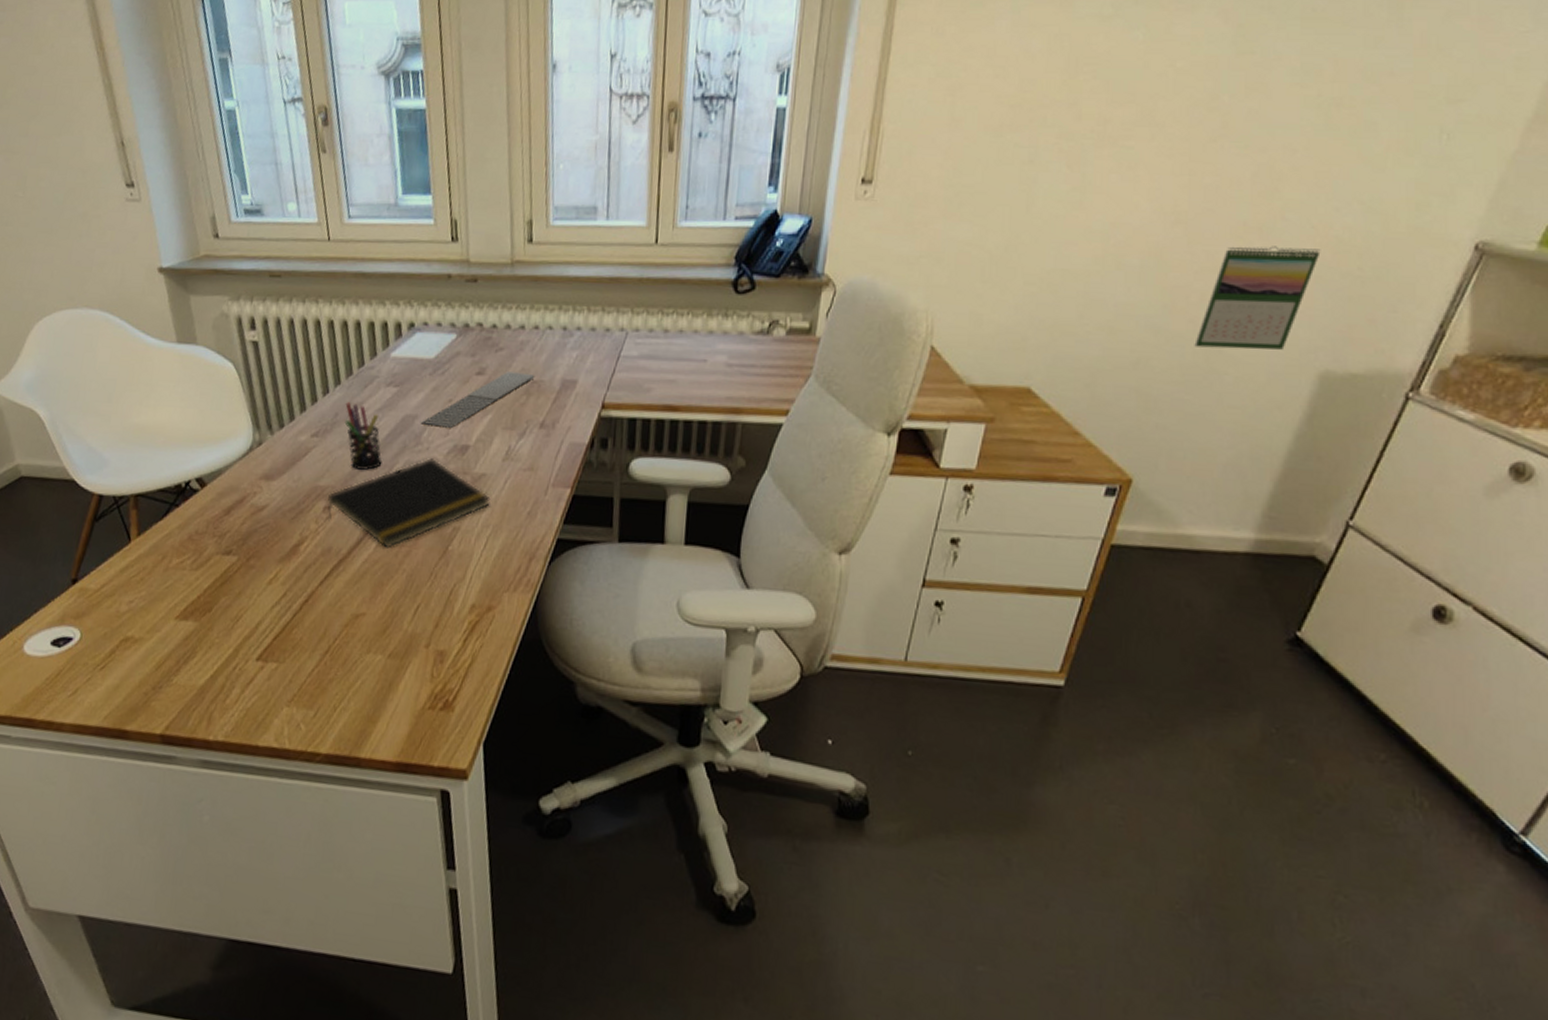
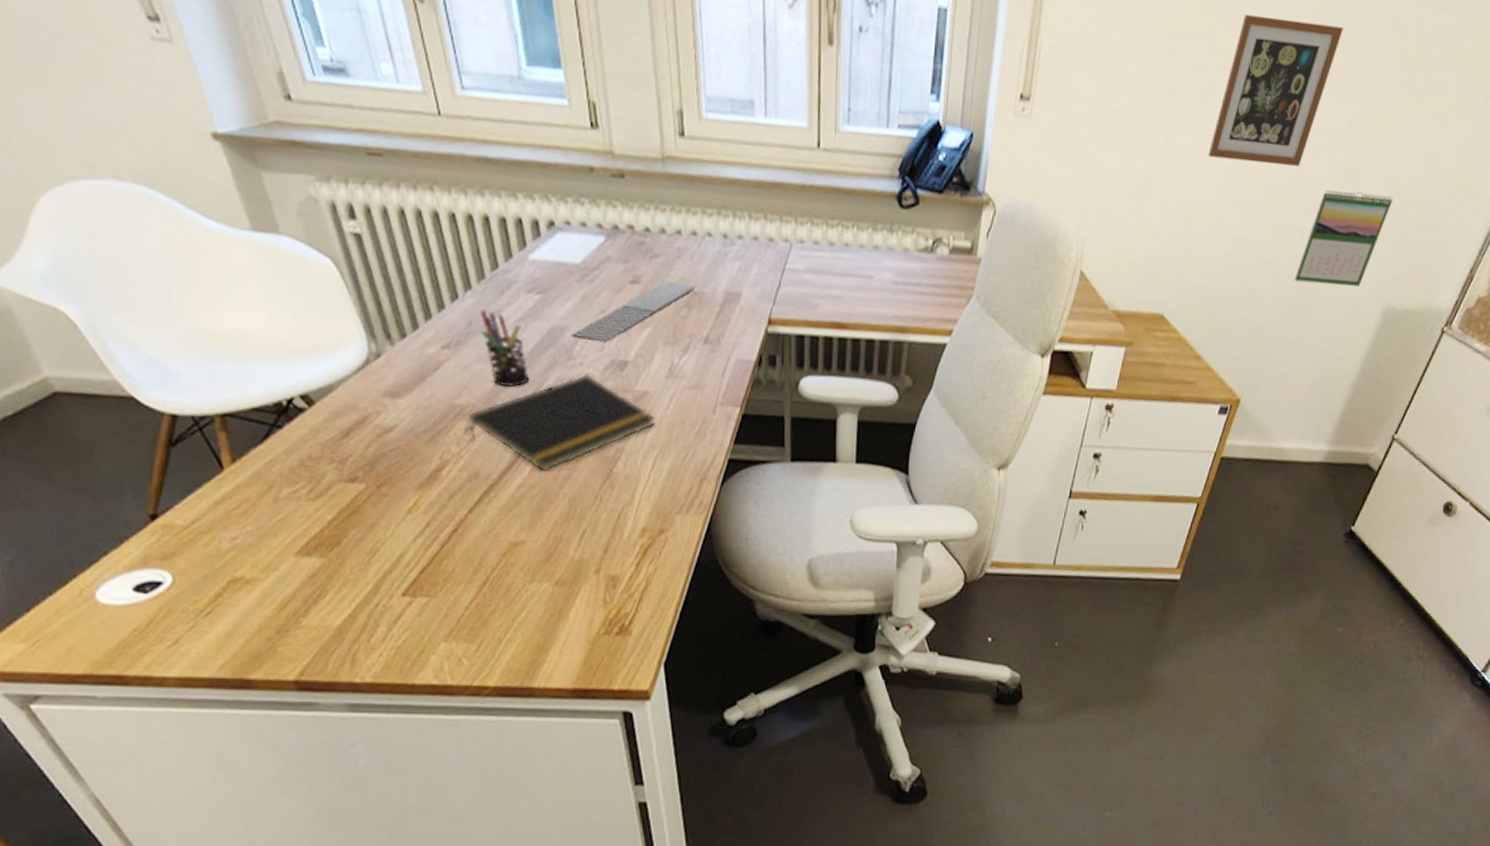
picture frame: none [1077,77,1238,225] -> present [1208,15,1343,166]

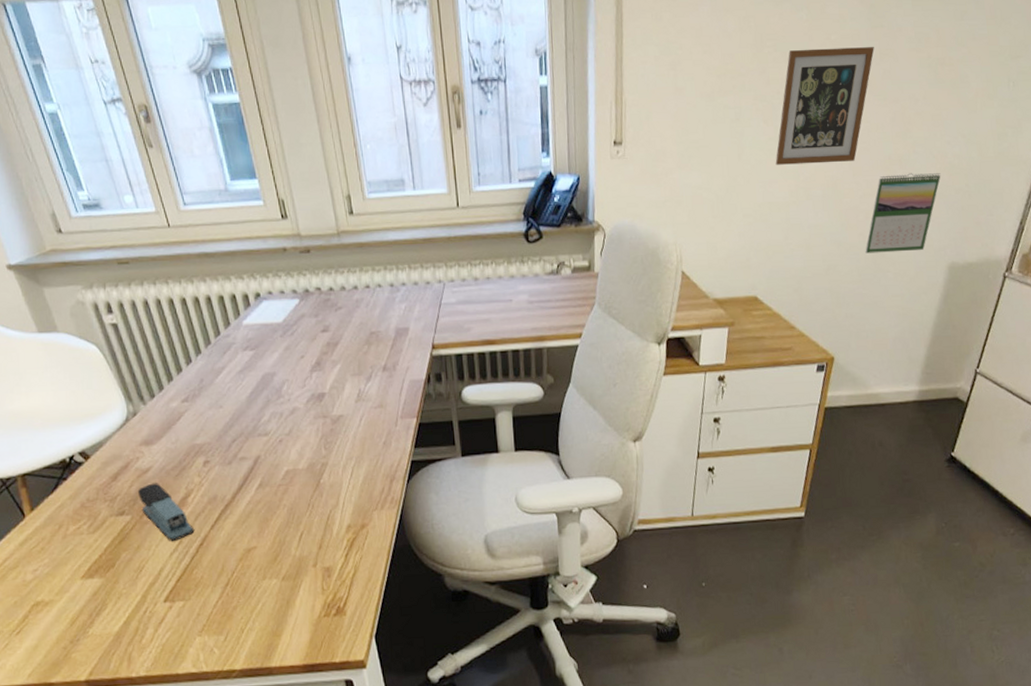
stapler: none [375,446,448,522] -> present [137,483,195,541]
notepad: present [469,374,655,472] -> none [206,408,350,489]
pen holder: present [479,310,530,387] -> none [208,368,250,425]
keyboard: present [572,281,695,343] -> none [280,326,372,381]

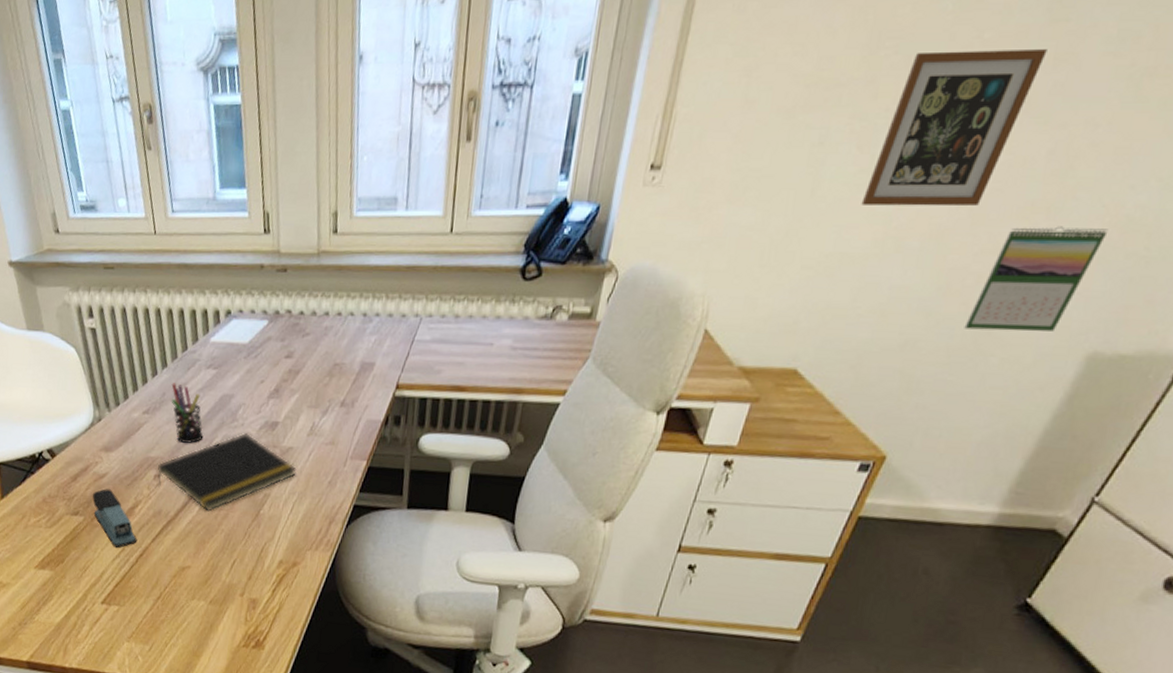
notepad: none [206,408,350,489] -> present [158,433,297,512]
pen holder: none [208,368,250,425] -> present [171,383,204,443]

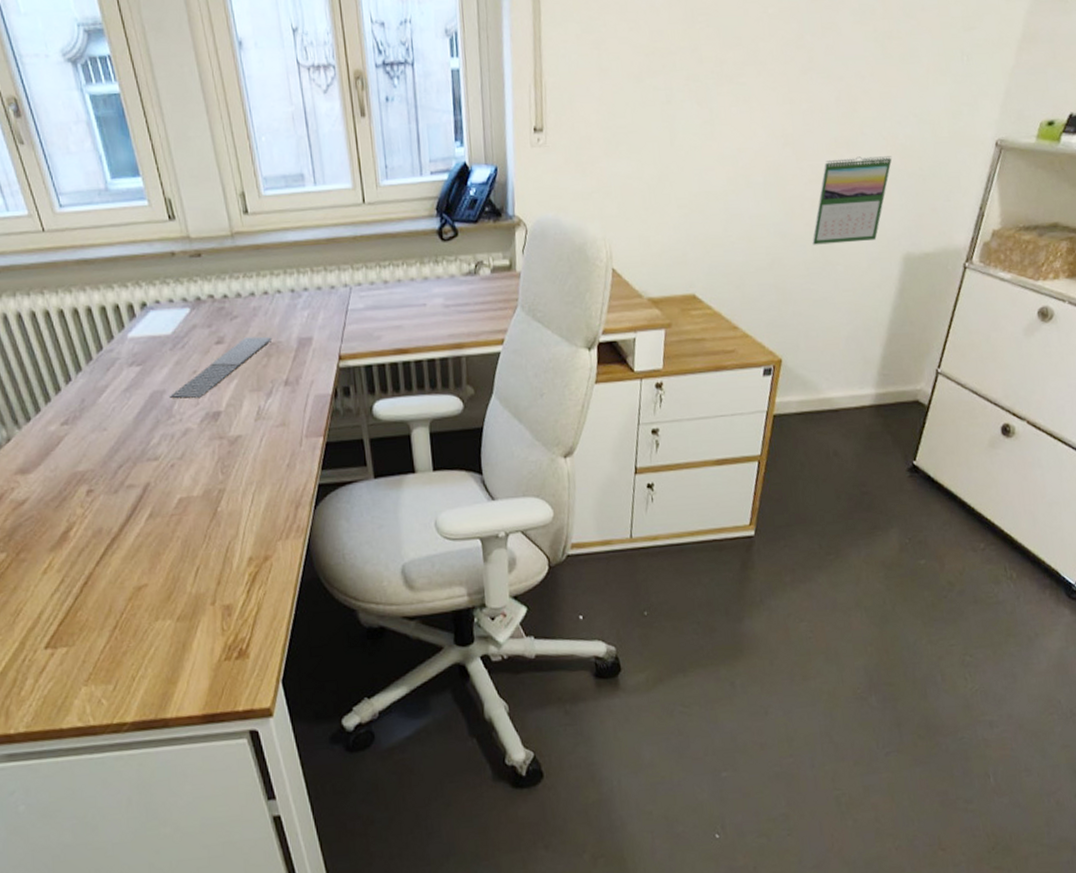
stapler: present [92,489,138,548] -> none [12,516,78,581]
notepad: present [158,433,297,512] -> none [89,429,250,520]
pen holder: present [171,383,204,443] -> none [90,387,138,450]
keyboard: none [237,355,336,407] -> present [170,336,271,399]
picture frame: present [861,49,1047,207] -> none [711,20,816,151]

